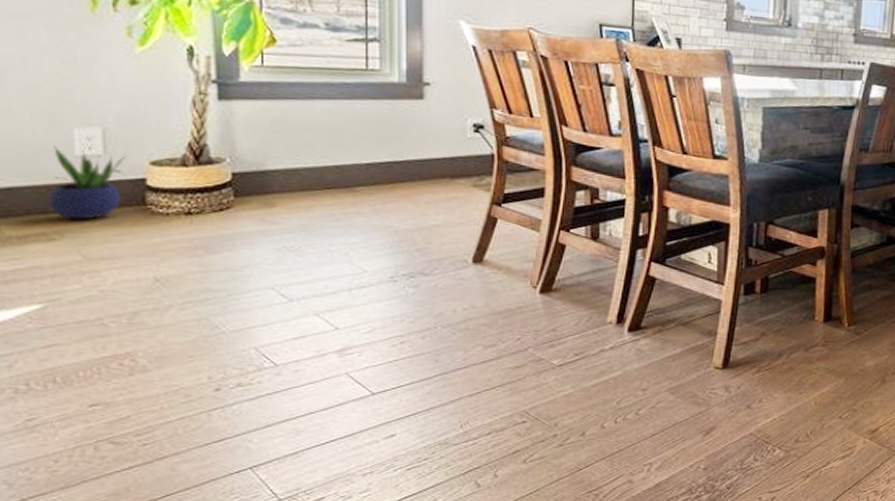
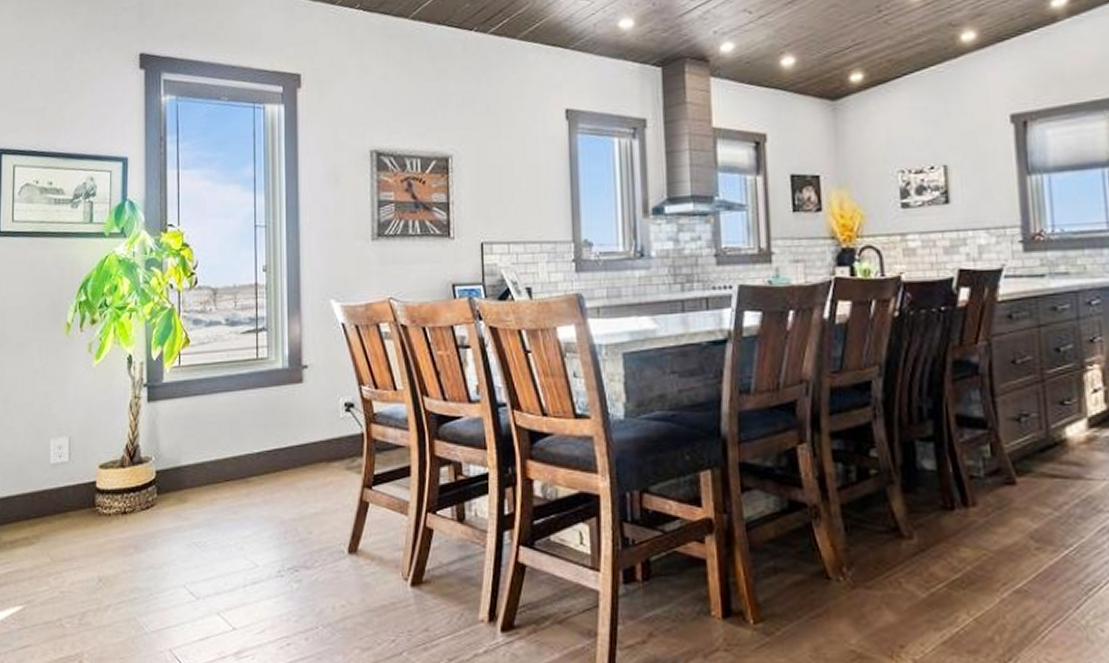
potted plant: present [48,145,125,220] -> none [31,456,83,523]

